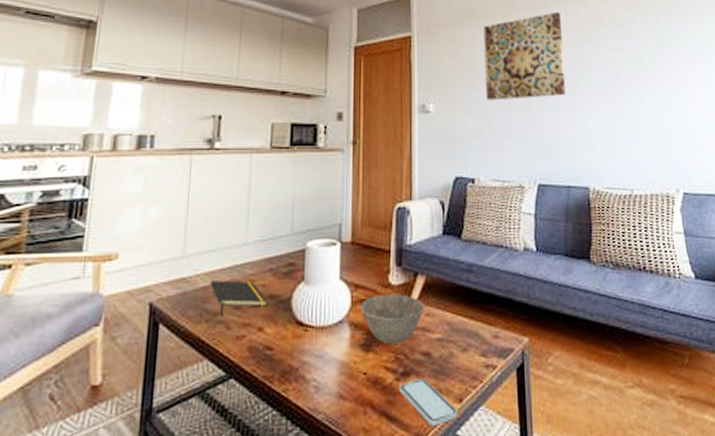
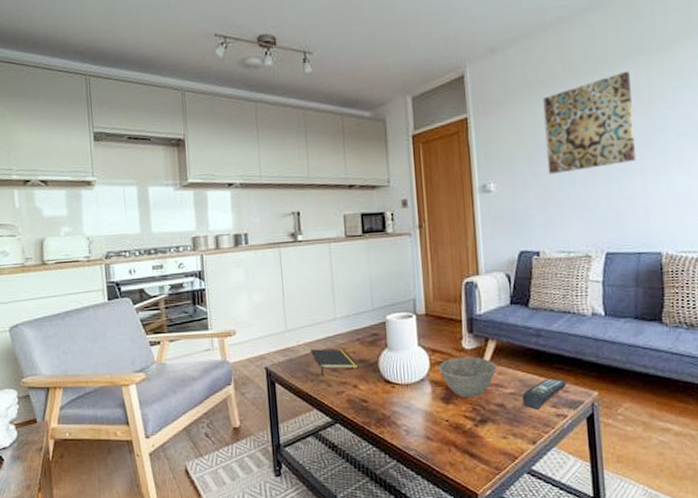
smartphone: present [400,379,458,426] -> none [478,425,533,462]
remote control: none [451,321,497,359] -> present [523,378,567,410]

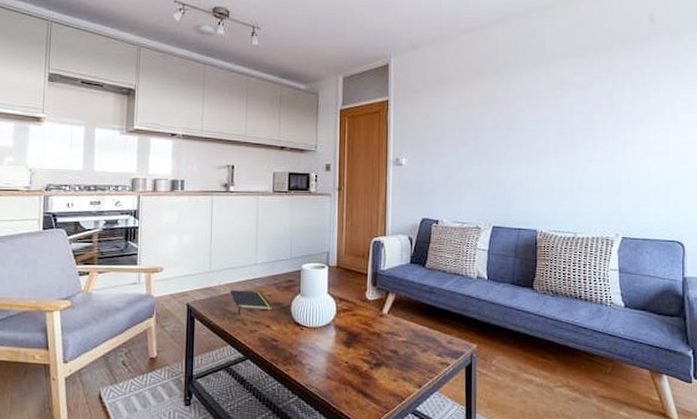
bowl: present [438,357,497,399] -> none [344,306,394,344]
remote control: present [523,378,567,410] -> none [414,330,452,357]
wall art: present [543,71,637,174] -> none [451,77,523,156]

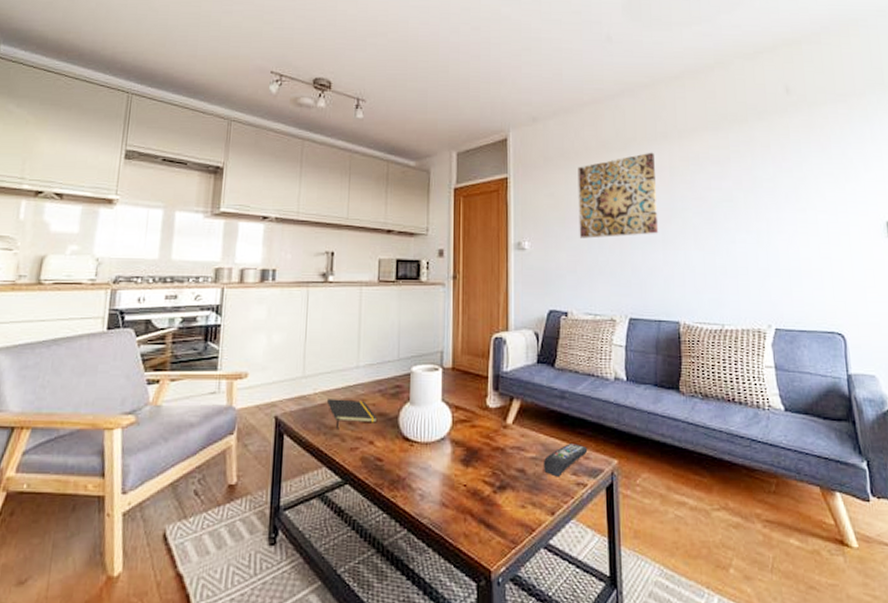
remote control: none [414,330,452,357] -> present [544,443,588,477]
wall art: none [451,77,523,156] -> present [578,152,659,239]

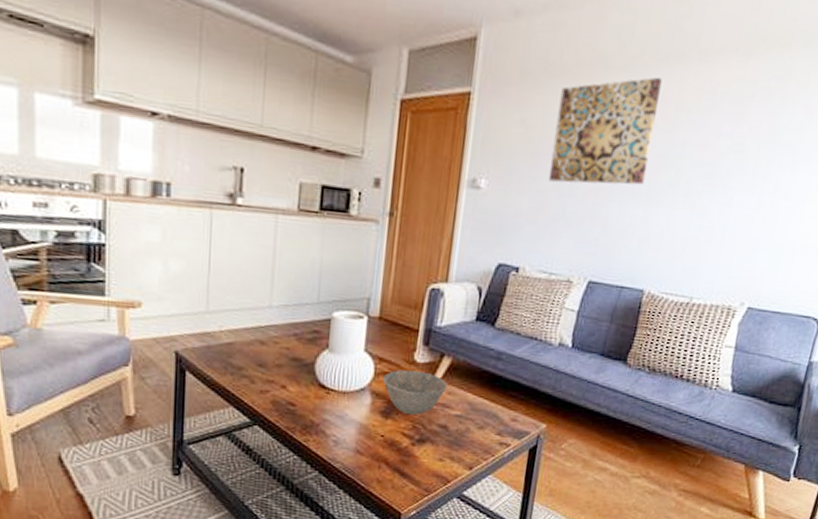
notepad: present [326,399,378,429] -> none [234,338,292,370]
bowl: none [461,416,519,462] -> present [383,369,447,416]
remote control: present [544,443,588,477] -> none [467,405,517,436]

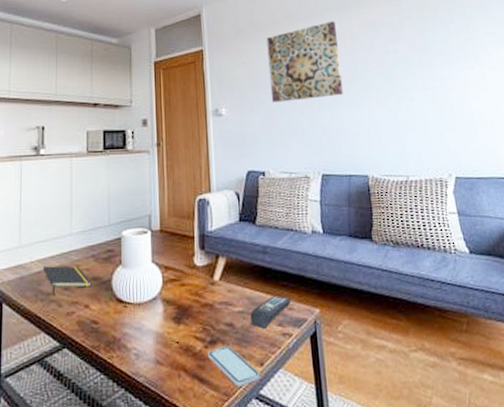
notepad: none [234,338,292,370] -> present [42,266,92,295]
bowl: present [383,369,447,416] -> none [171,274,226,318]
smartphone: none [414,446,467,486] -> present [208,346,261,387]
remote control: none [467,405,517,436] -> present [251,296,291,329]

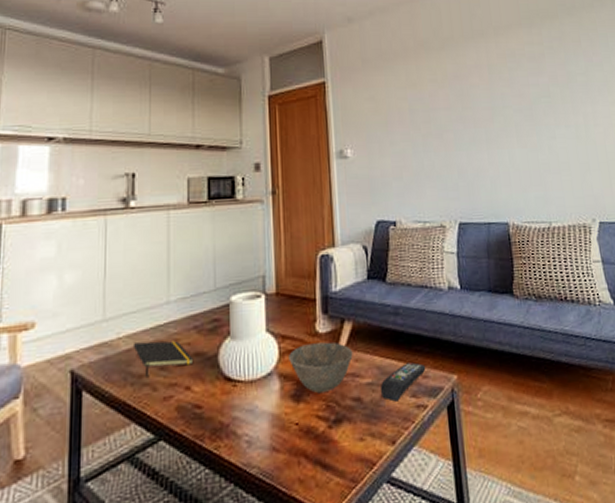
bowl: none [171,274,226,318] -> present [289,342,353,394]
smartphone: present [208,346,261,387] -> none [332,424,392,471]
wall art: present [266,21,344,103] -> none [397,50,482,142]

